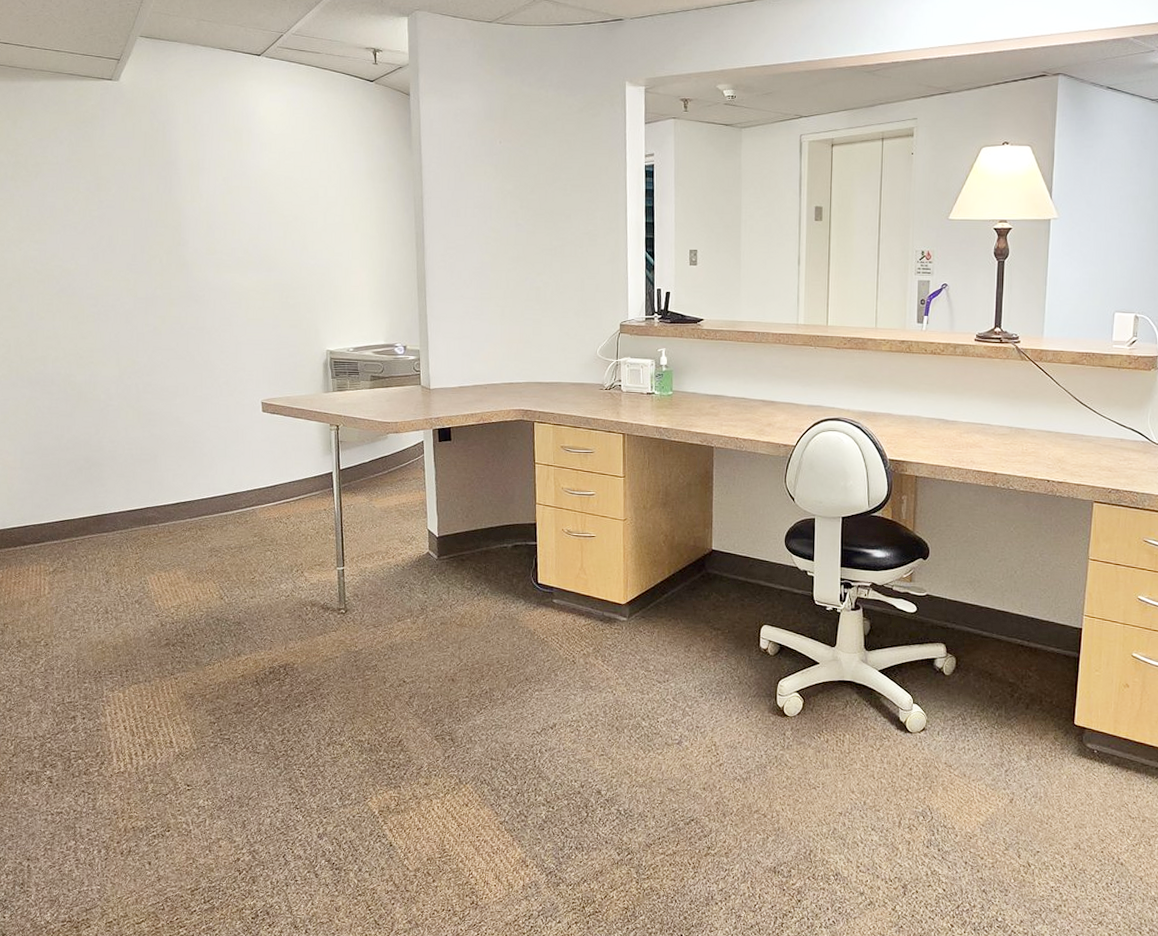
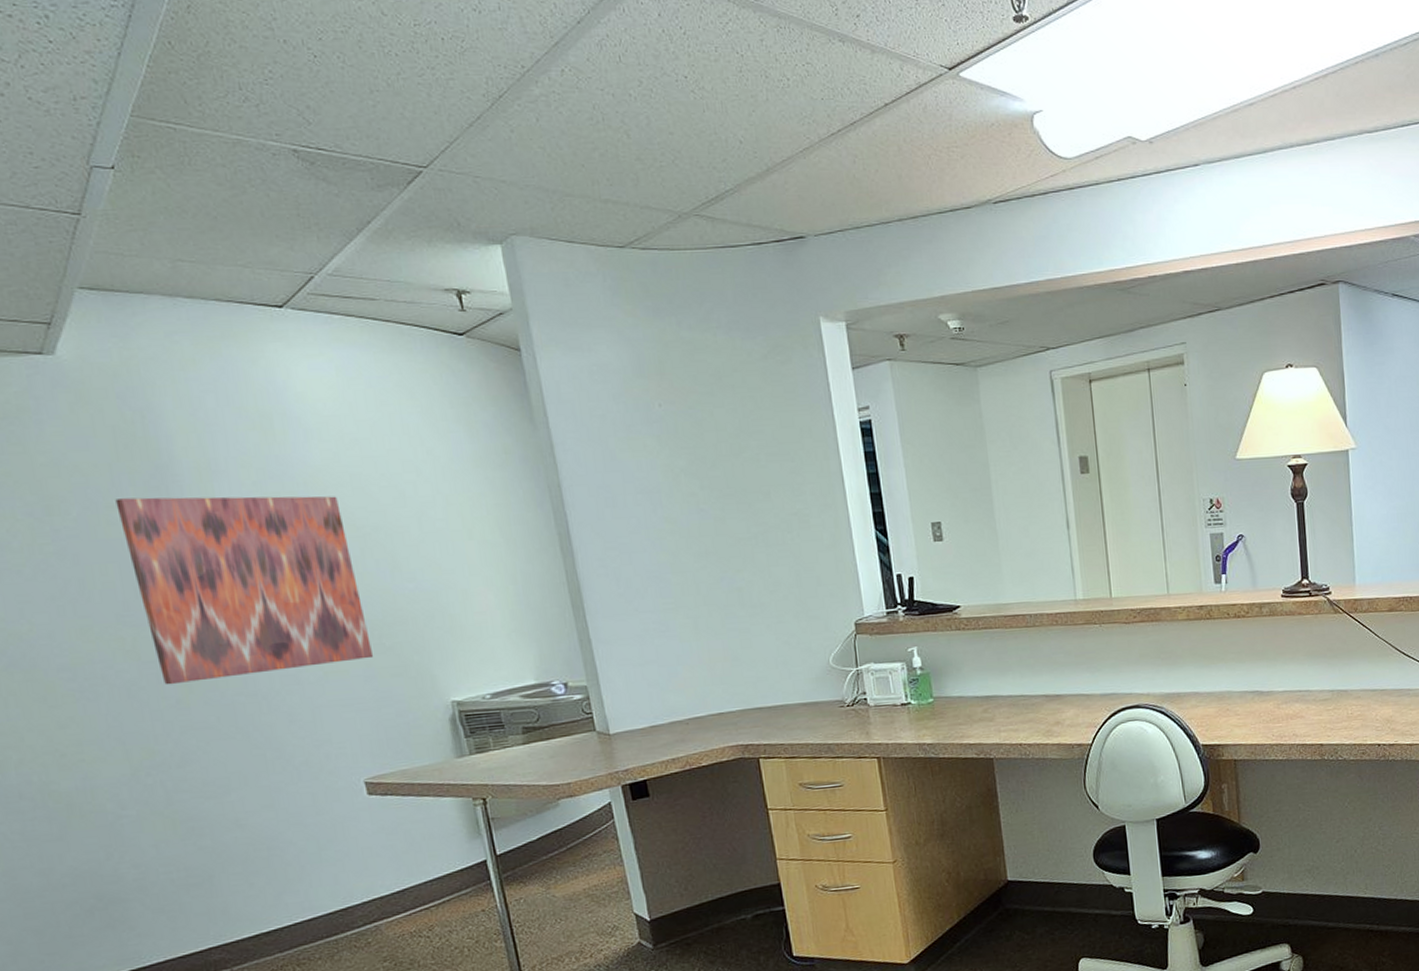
wall art: none [139,183,281,316] -> present [115,496,374,685]

